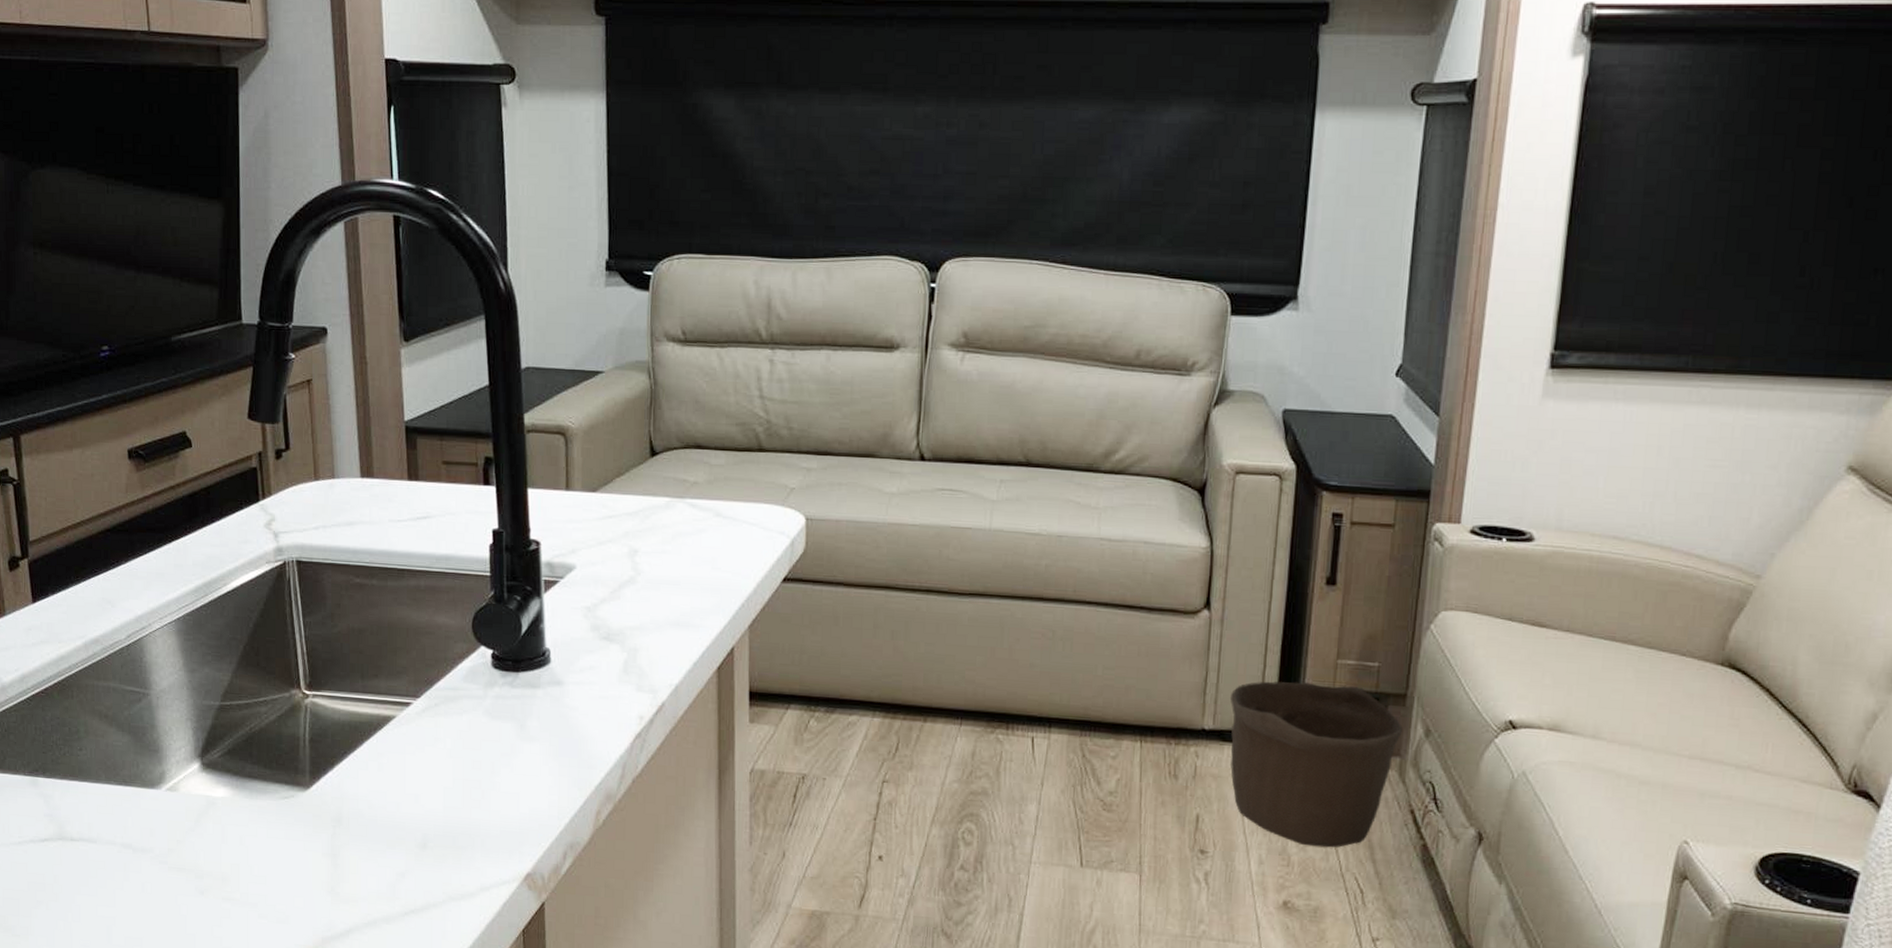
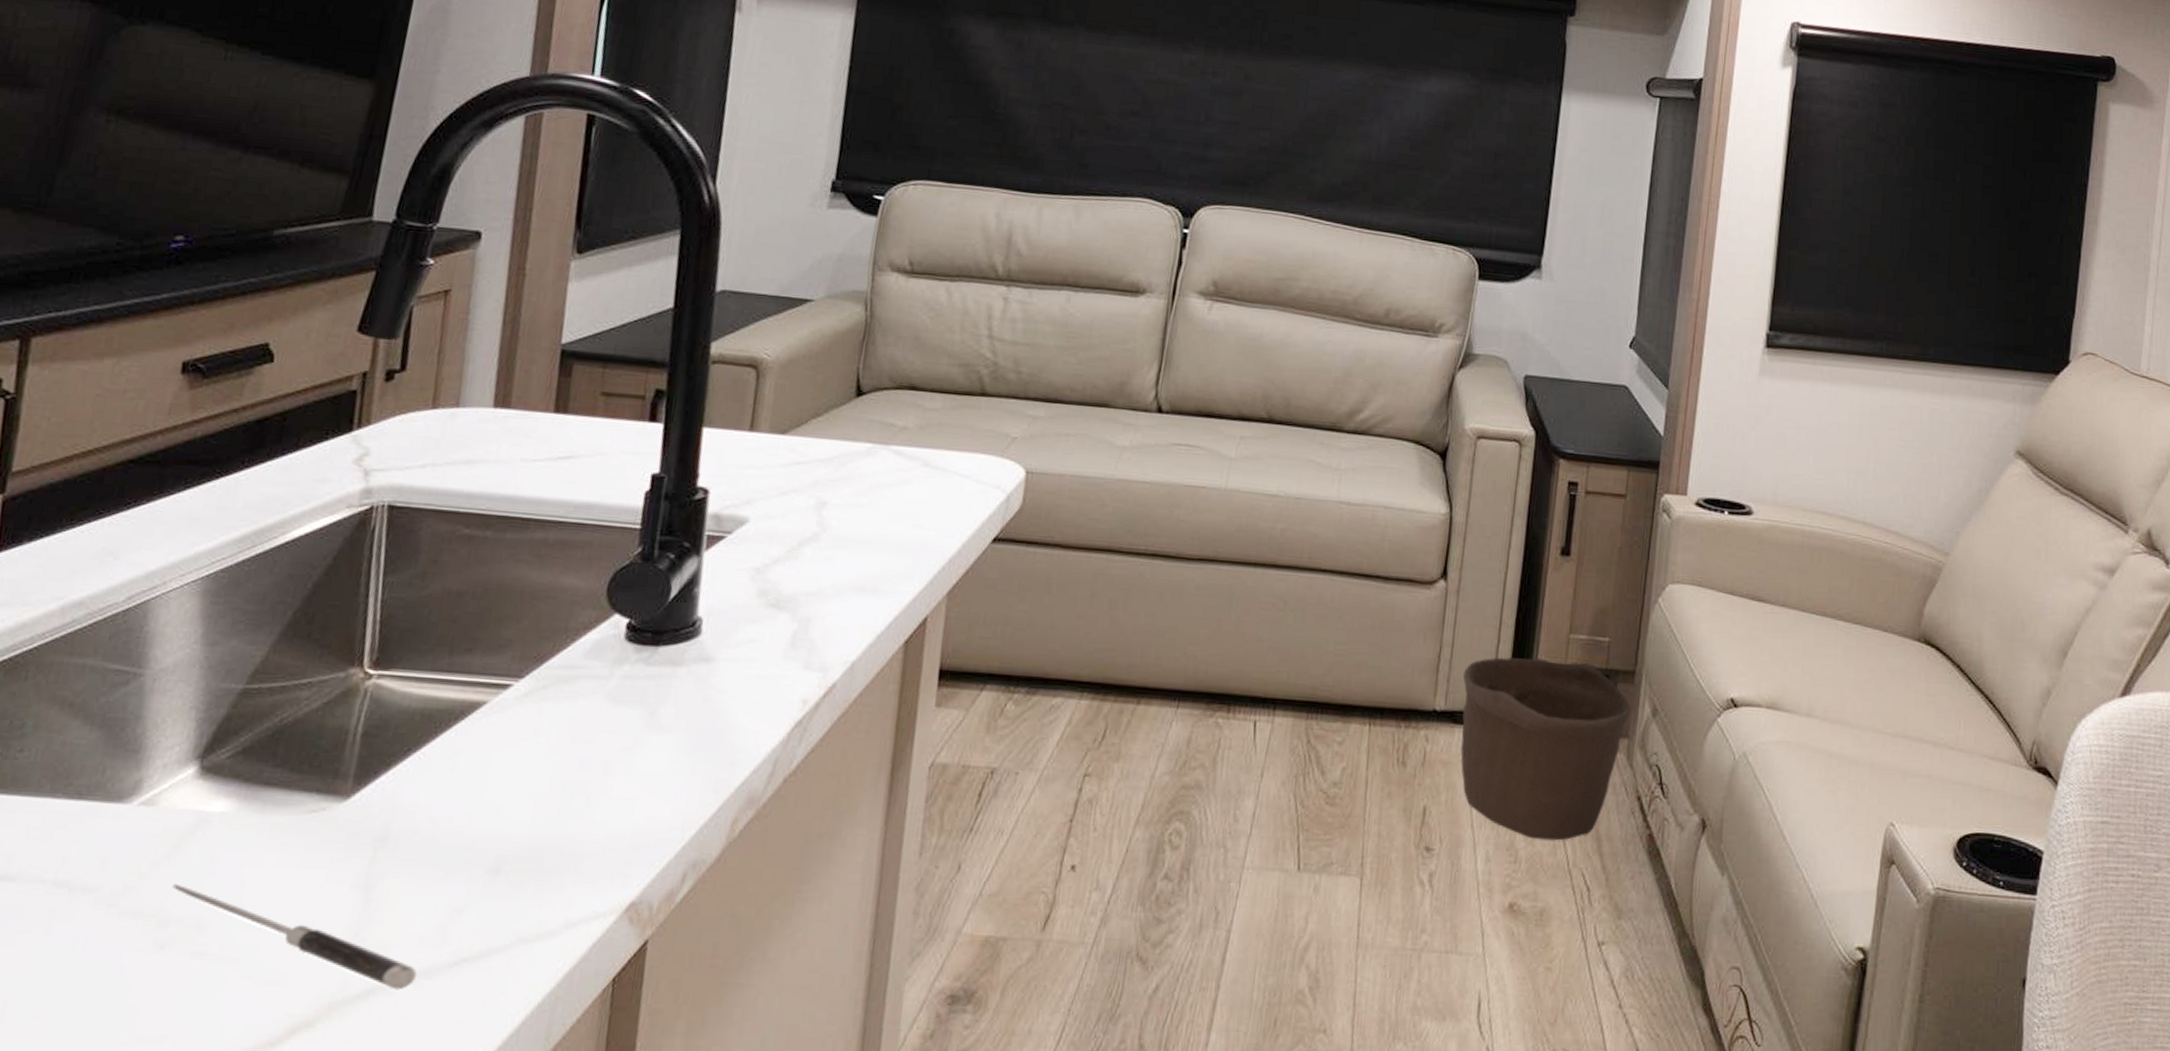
kitchen knife: none [200,848,379,931] -> present [172,883,417,990]

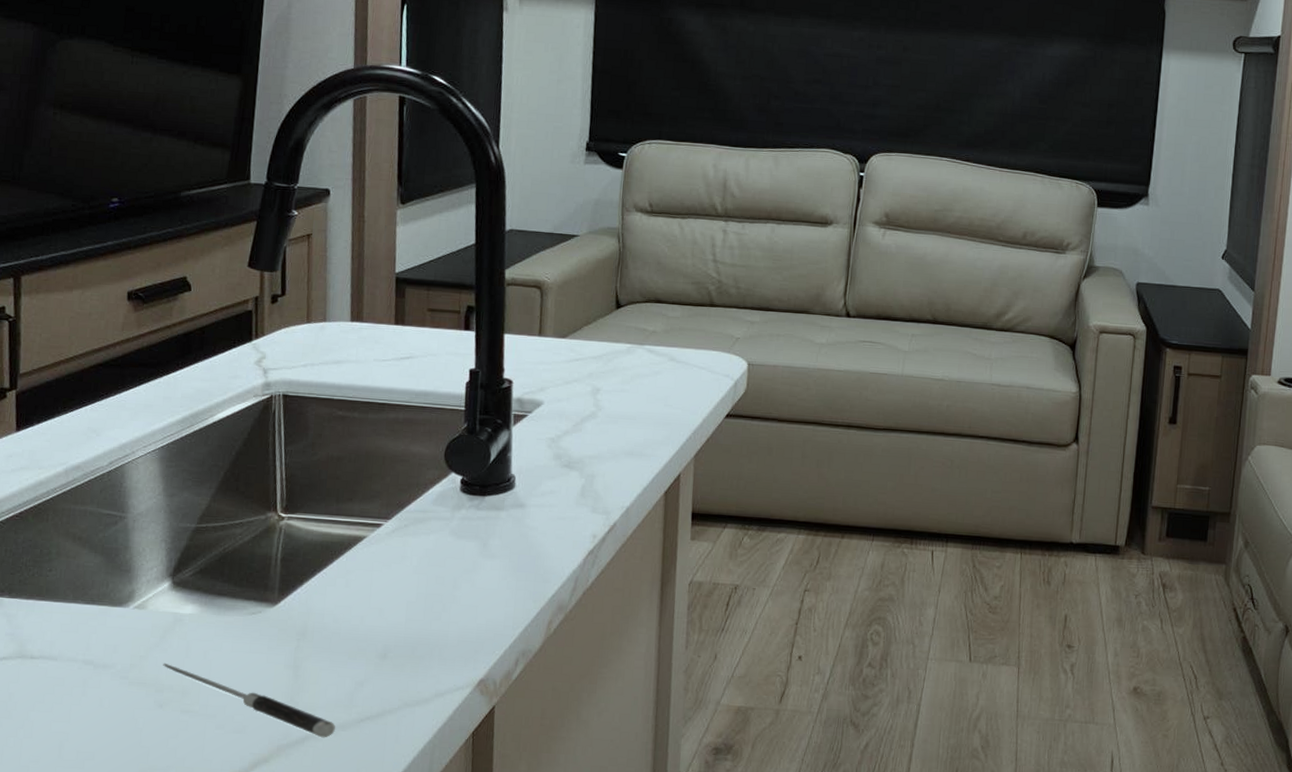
basket: present [1460,657,1631,841] -> none [1093,502,1227,641]

